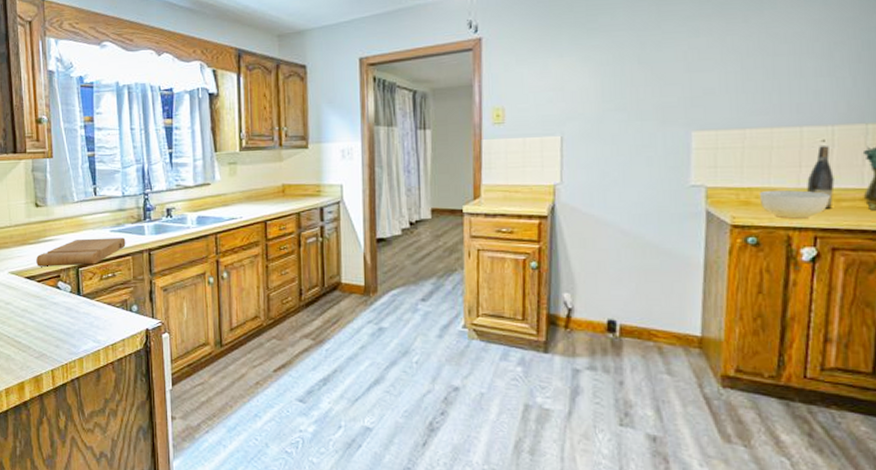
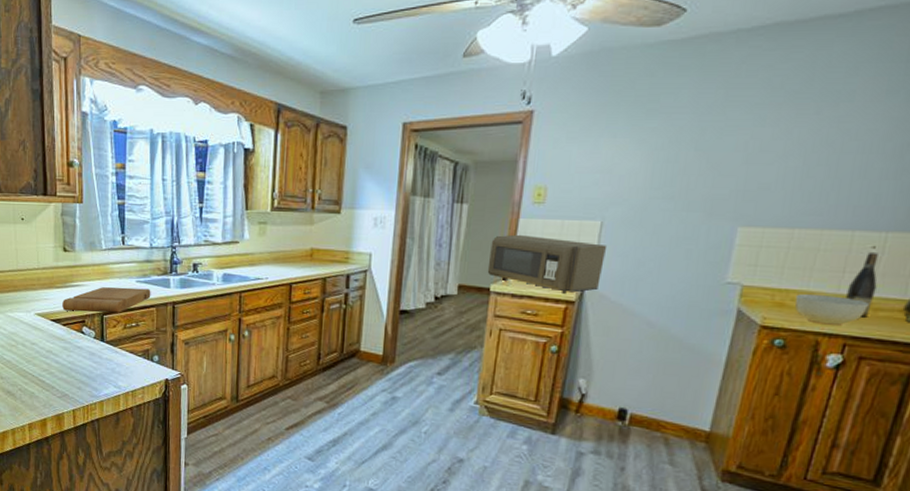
microwave: none [457,155,571,210] -> present [487,234,608,295]

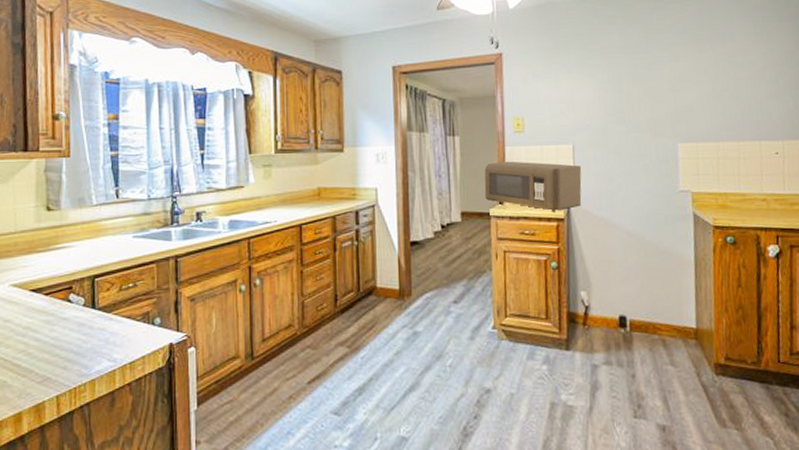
cutting board: present [62,287,151,313] -> none [44,243,150,278]
bowl: present [794,294,870,327] -> none [732,195,787,221]
wine bottle: present [844,253,878,318] -> none [767,158,788,212]

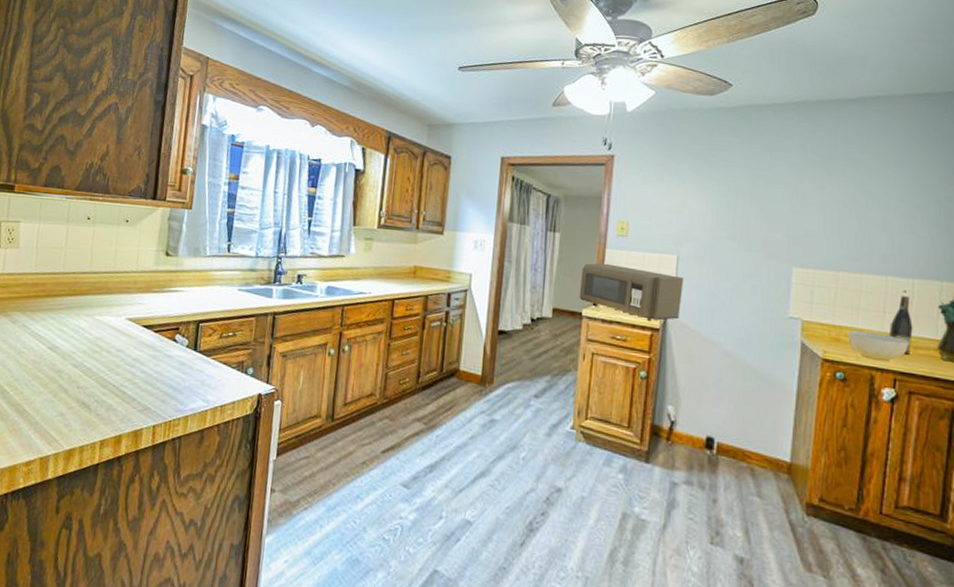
bowl: none [732,195,787,221] -> present [848,330,910,362]
wine bottle: none [767,158,788,212] -> present [888,296,913,355]

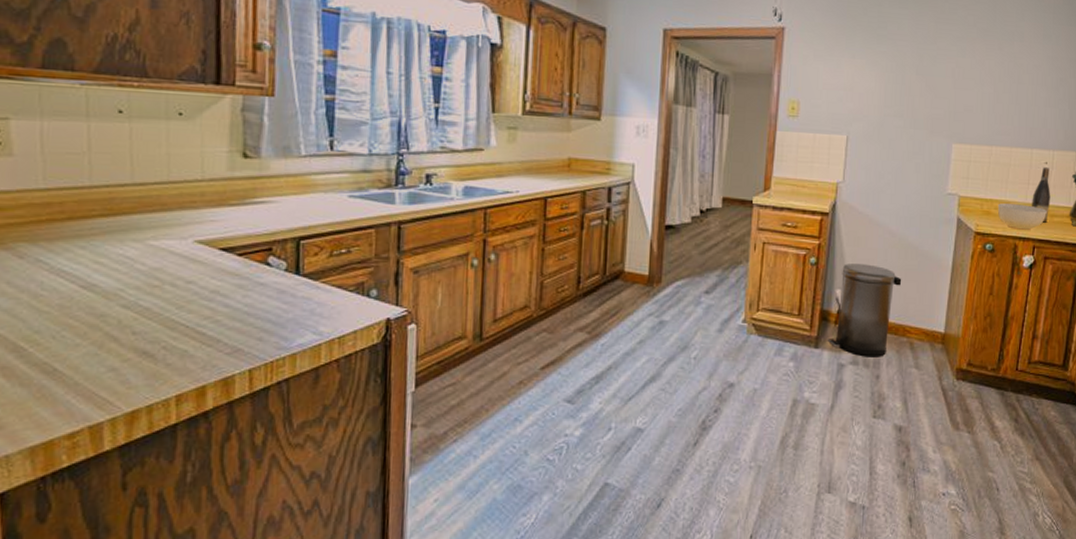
microwave: present [579,263,684,322] -> none [749,146,853,207]
pedal bin: none [658,380,740,480] -> present [827,264,902,357]

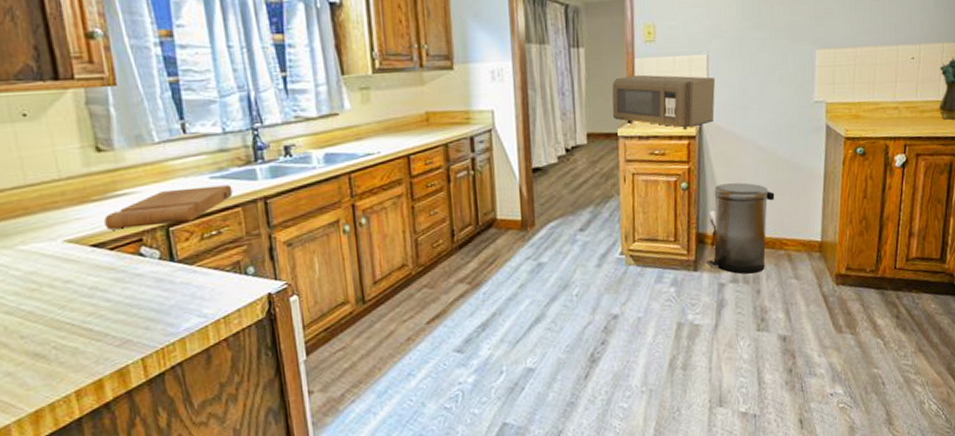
cutting board: none [238,203,369,237] -> present [104,185,233,230]
microwave: none [749,146,853,207] -> present [612,74,716,131]
bowl: present [997,203,1048,231] -> none [866,103,917,130]
wine bottle: present [1031,167,1051,223] -> none [899,63,920,120]

